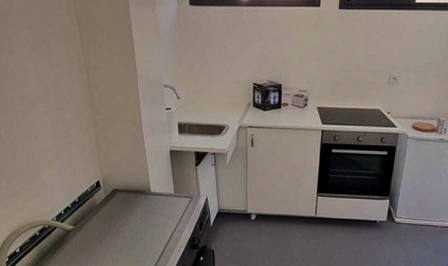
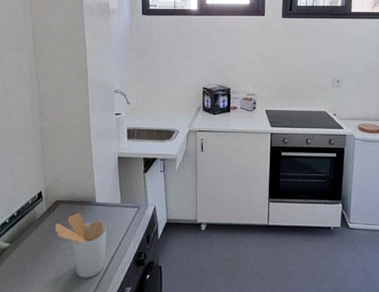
utensil holder: none [114,200,162,258] -> present [54,212,106,278]

